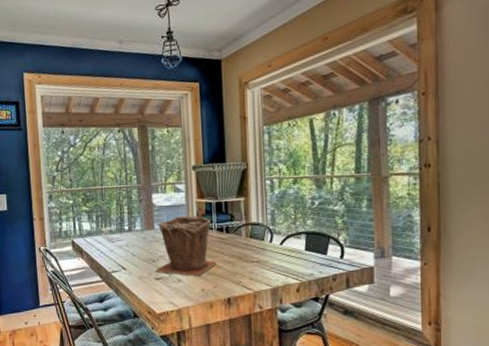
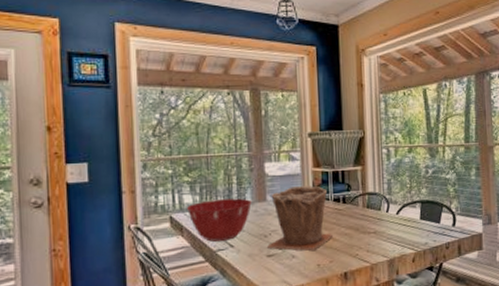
mixing bowl: none [85,226,141,264] -> present [186,198,252,242]

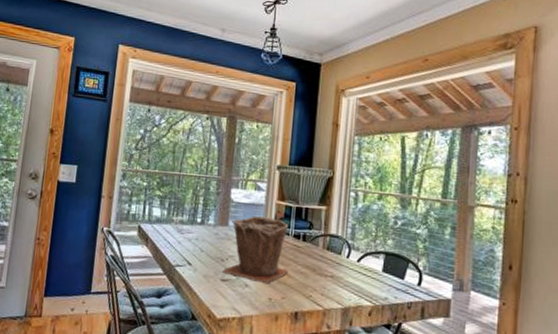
mixing bowl: present [186,198,252,242] -> none [154,216,214,258]

